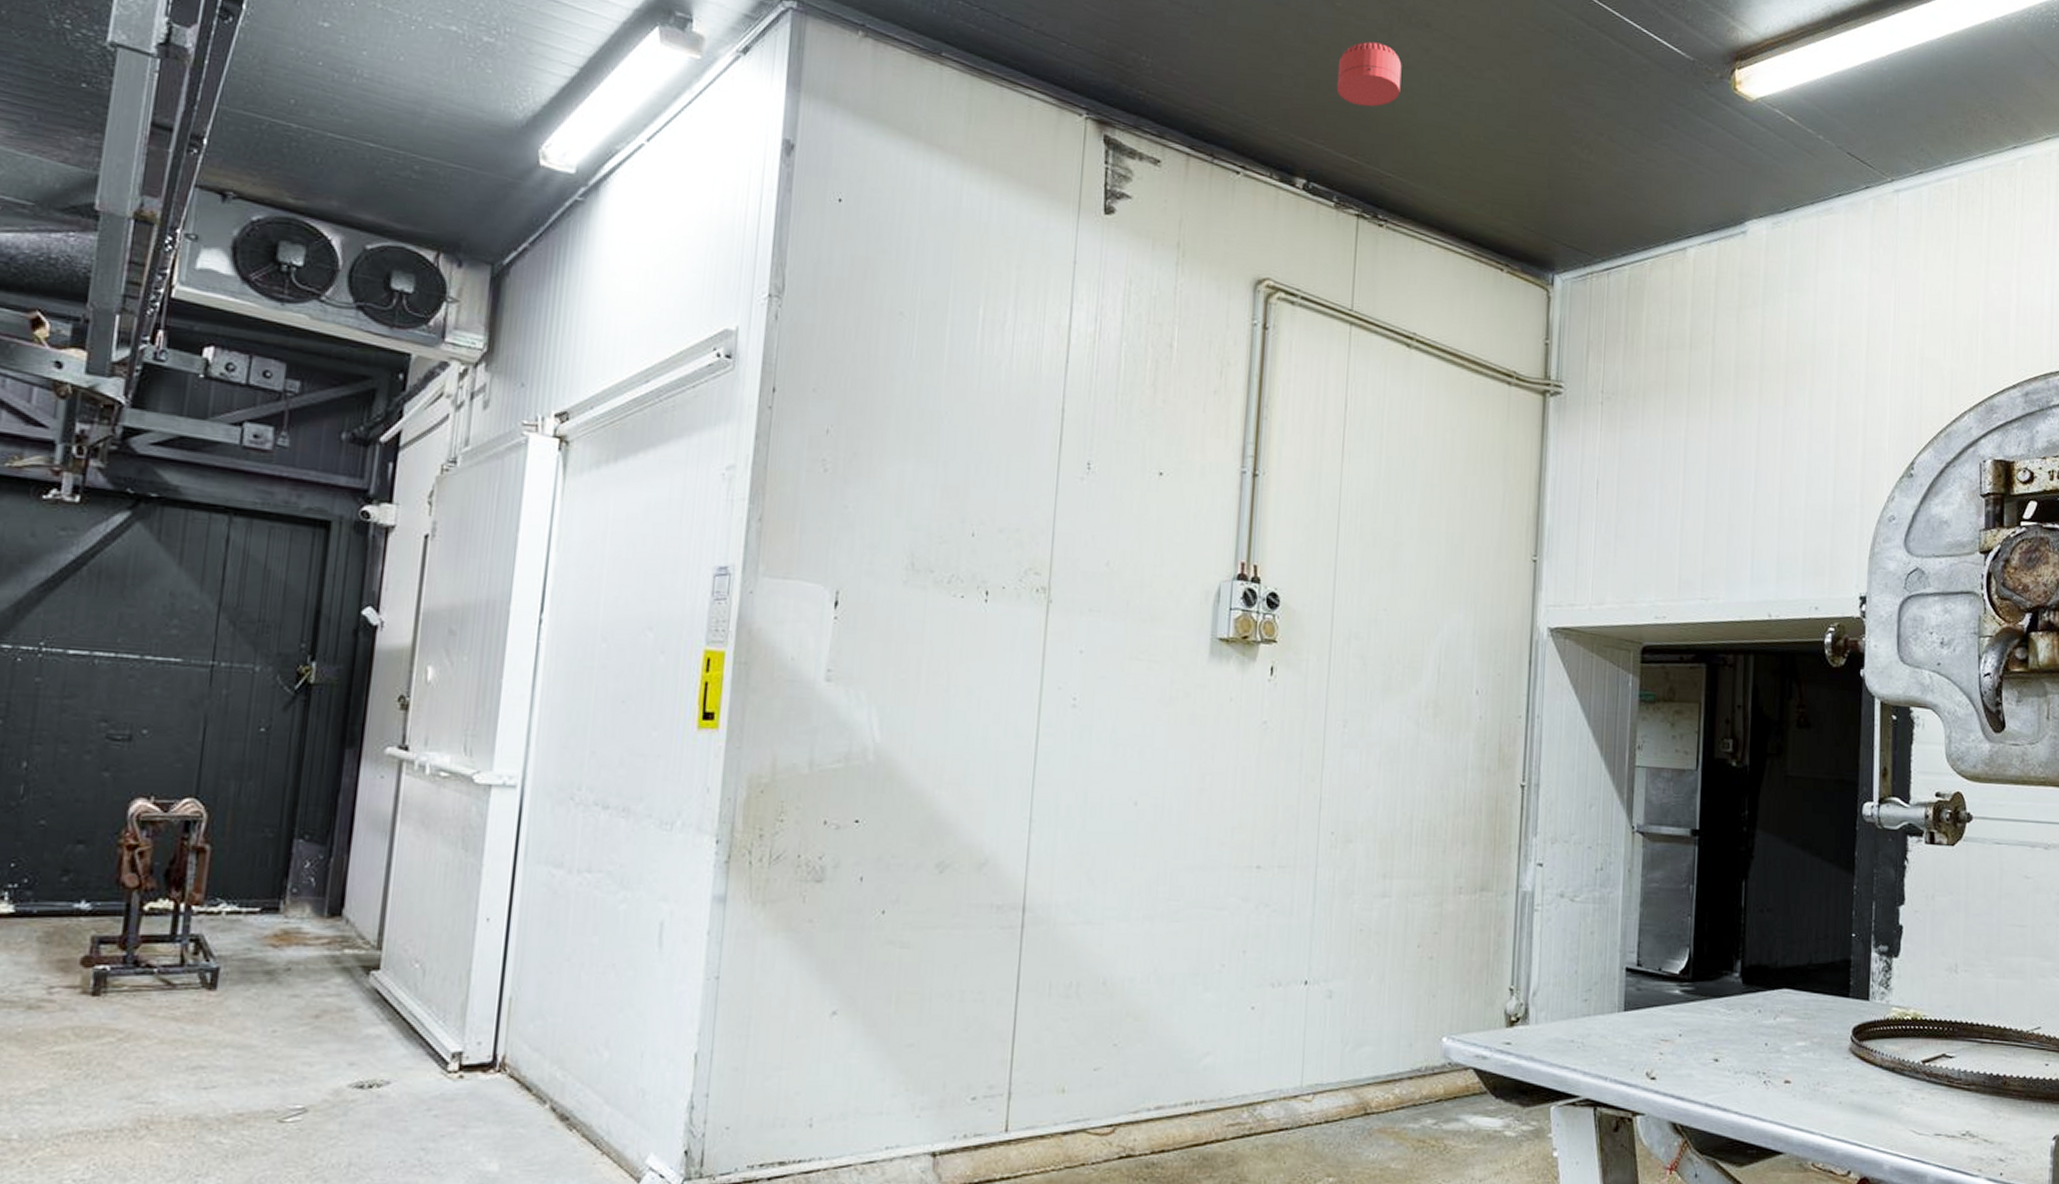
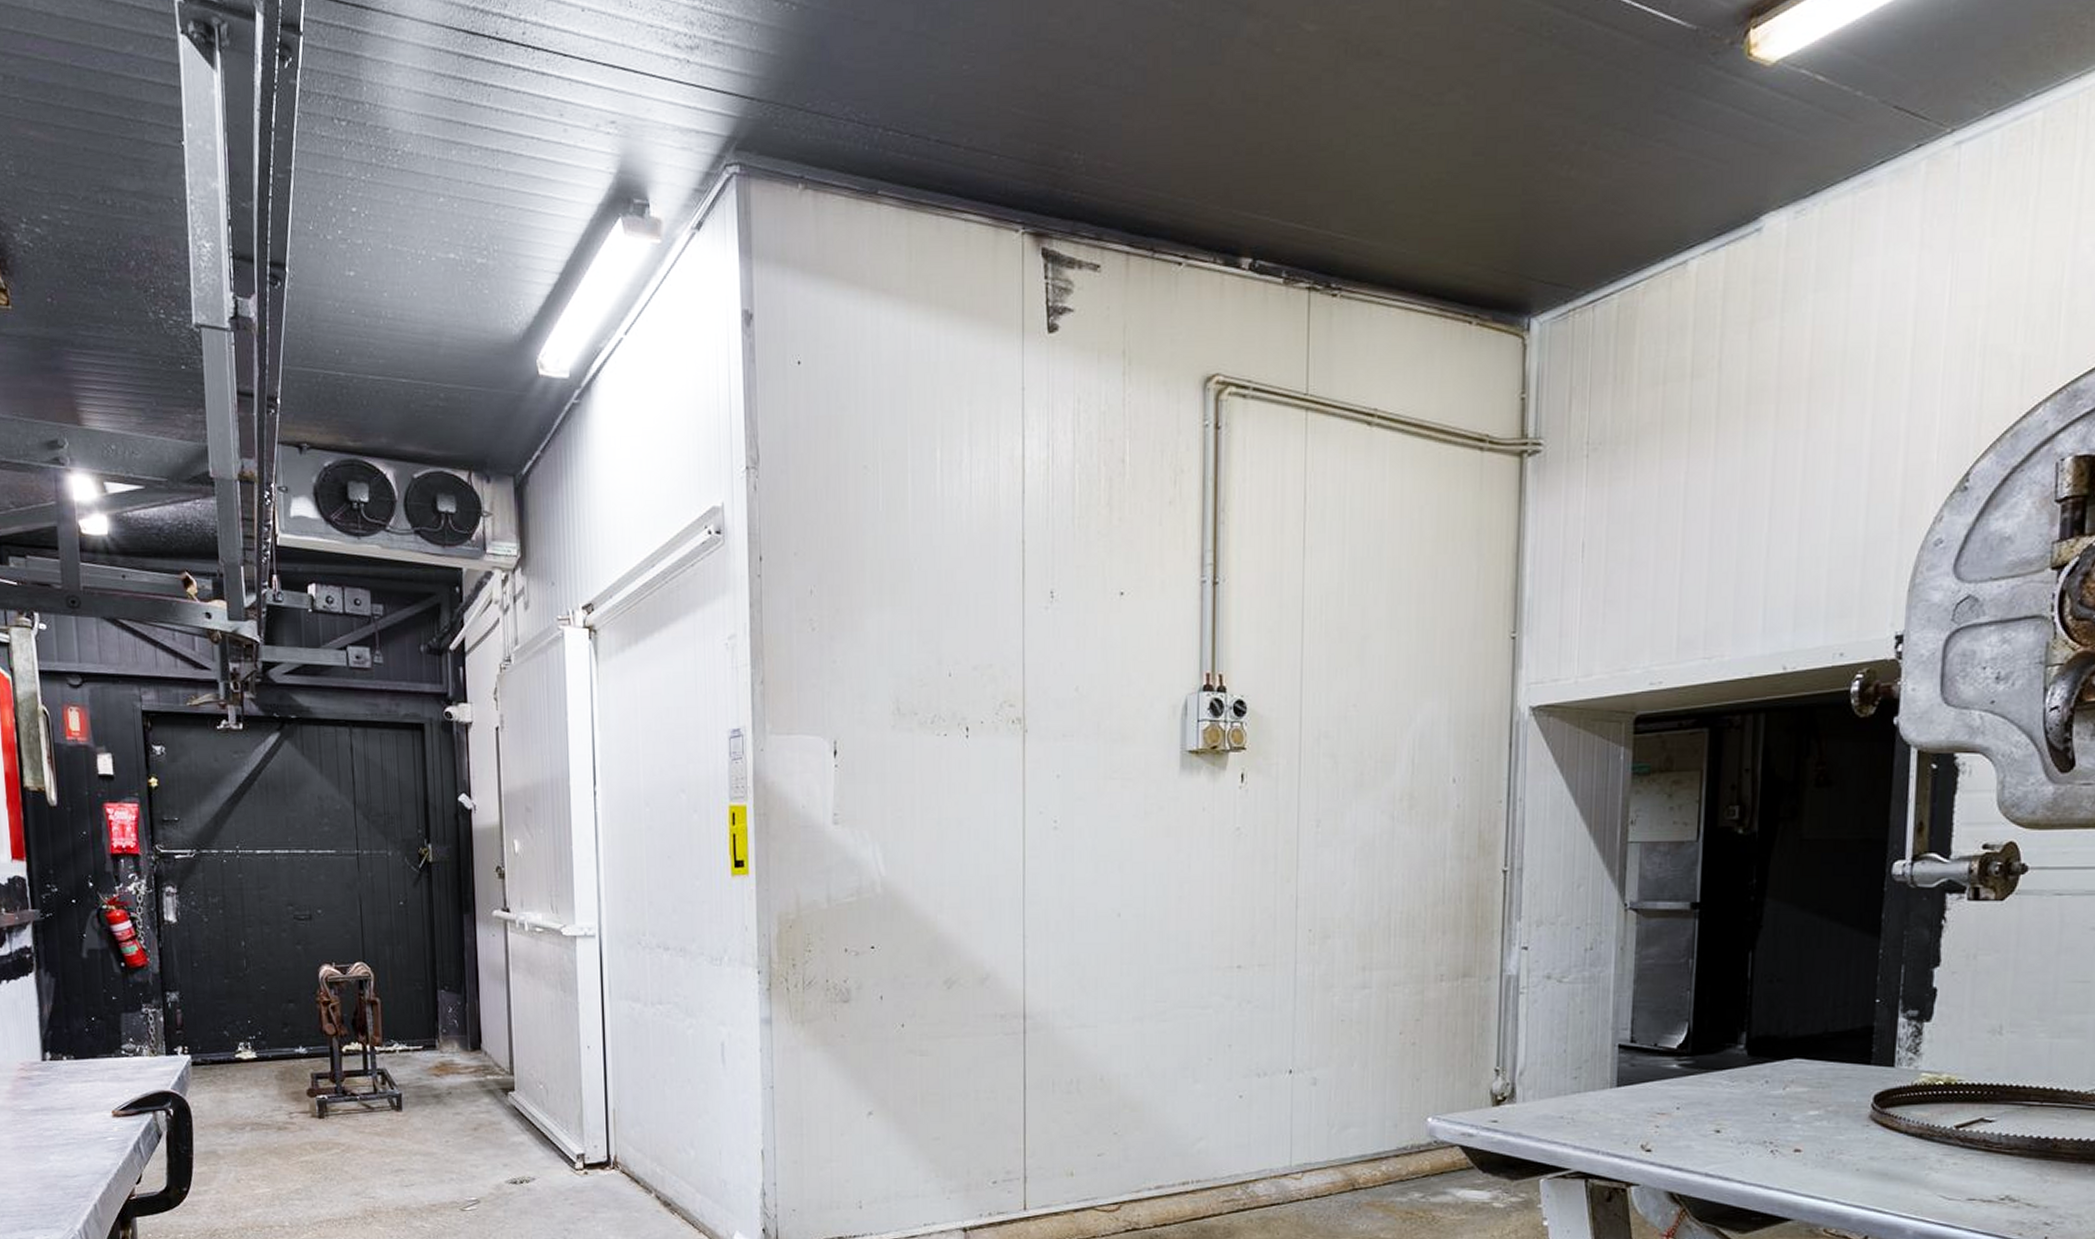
smoke detector: present [1336,41,1402,107] -> none [1280,85,1351,164]

